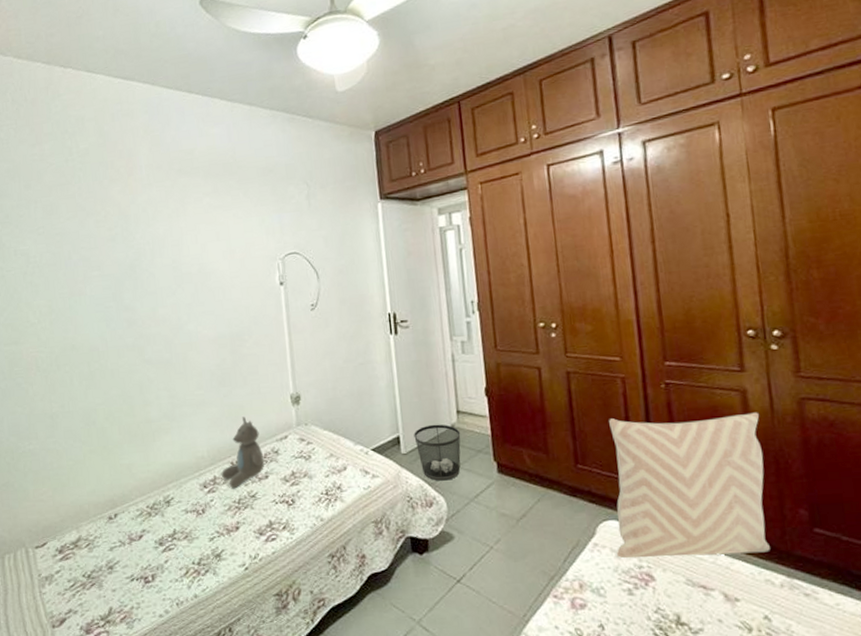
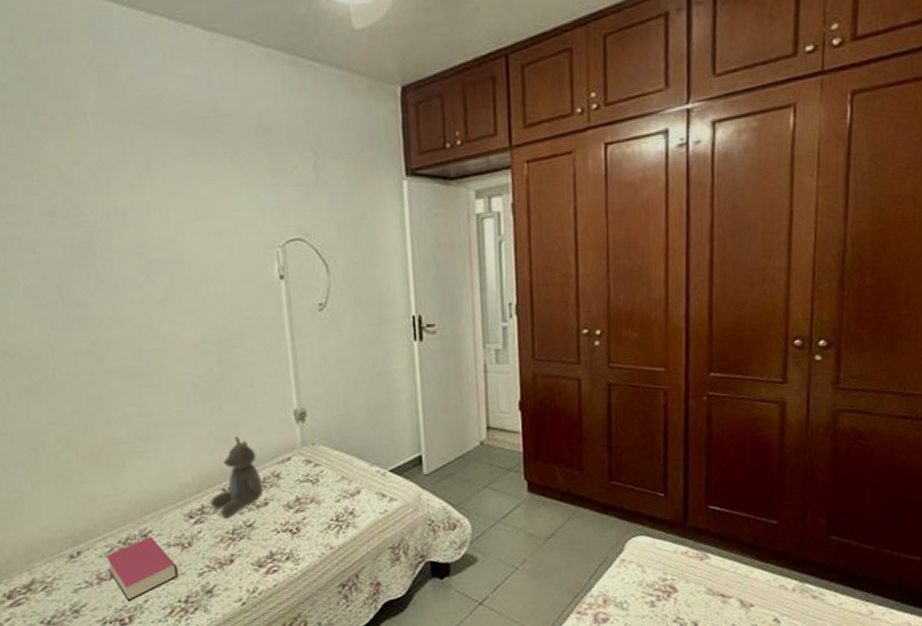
book: none [136,503,193,561] -> present [105,536,179,602]
waste bin: present [414,424,461,481] -> none [438,441,490,502]
pillow: present [609,412,770,559] -> none [643,424,795,573]

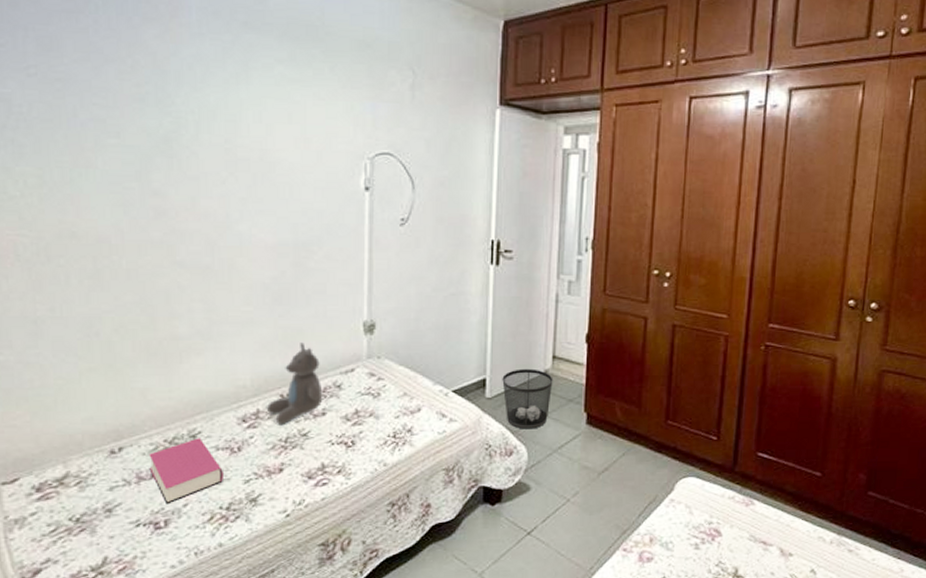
waste bin: none [438,441,490,502] -> present [502,368,553,429]

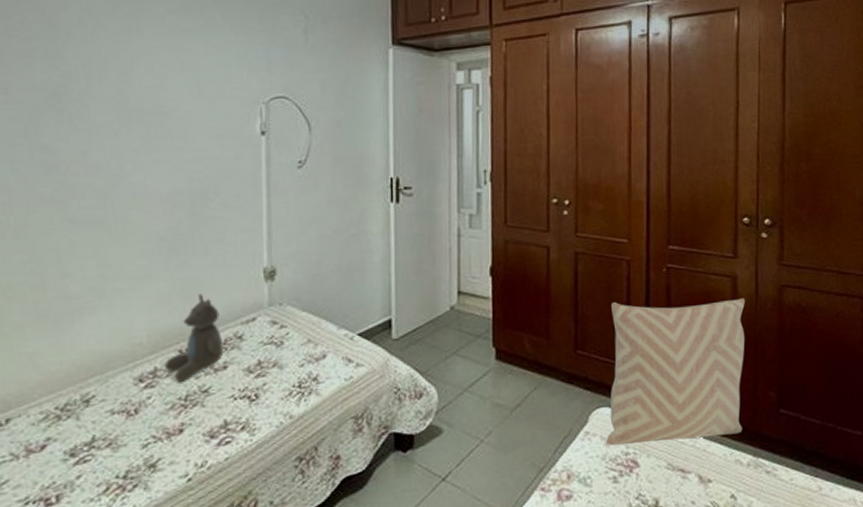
book: present [149,438,223,505] -> none [38,402,119,478]
waste bin: present [502,368,553,429] -> none [408,306,460,370]
pillow: none [691,377,844,515] -> present [606,298,746,446]

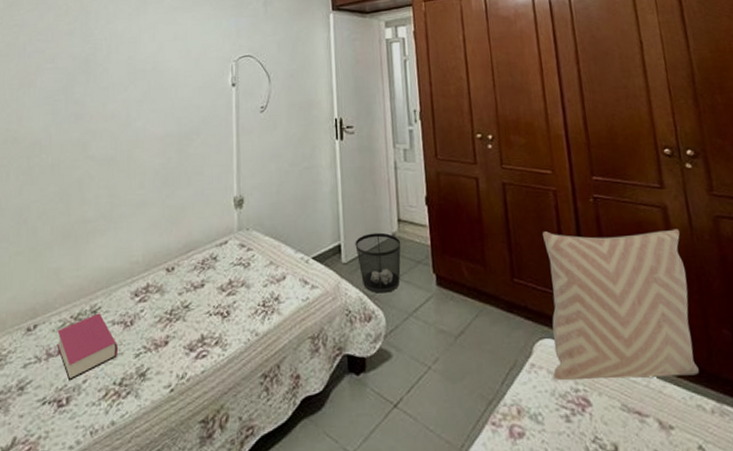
book: none [38,402,119,478] -> present [57,313,118,381]
stuffed animal: present [164,294,224,382] -> none [154,219,202,297]
waste bin: none [408,306,460,370] -> present [355,232,401,293]

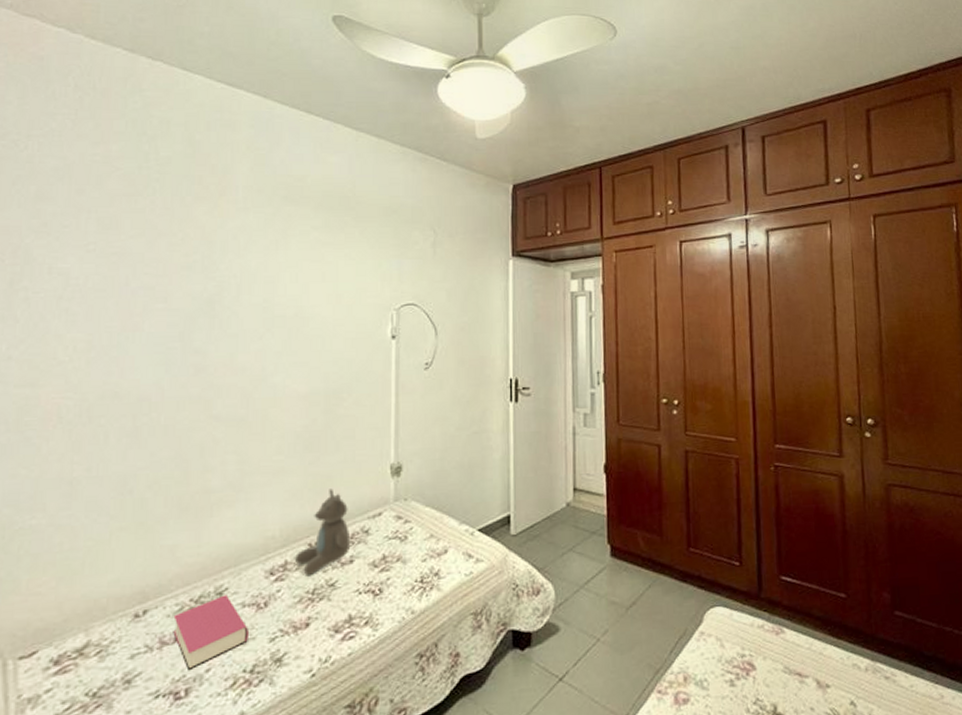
stuffed animal: none [154,219,202,297] -> present [294,489,351,575]
waste bin: present [355,232,401,293] -> none [526,502,576,566]
pillow: present [543,229,699,381] -> none [722,497,858,648]

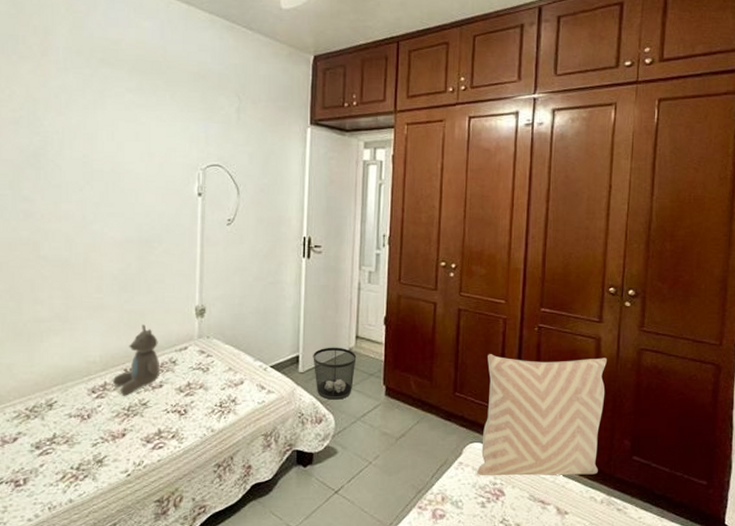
book: present [173,594,248,671] -> none [12,406,75,465]
waste bin: none [526,502,576,566] -> present [313,347,357,400]
pillow: none [722,497,858,648] -> present [477,354,608,476]

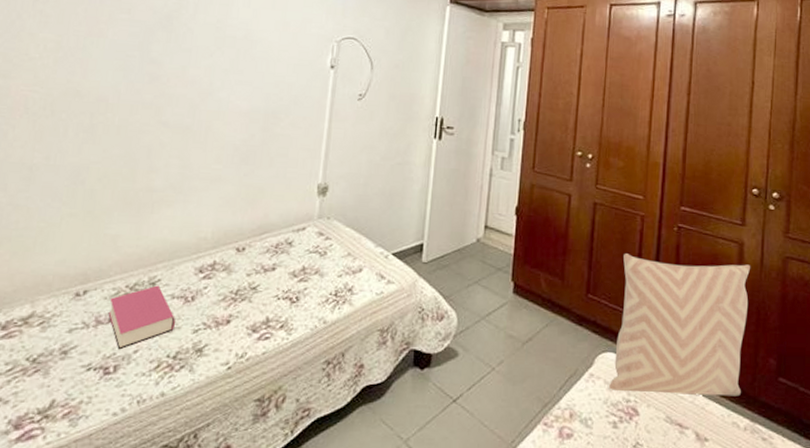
book: none [12,406,75,465] -> present [108,285,175,350]
stuffed animal: present [112,324,161,395] -> none [222,200,276,277]
waste bin: present [313,347,357,400] -> none [438,236,485,295]

